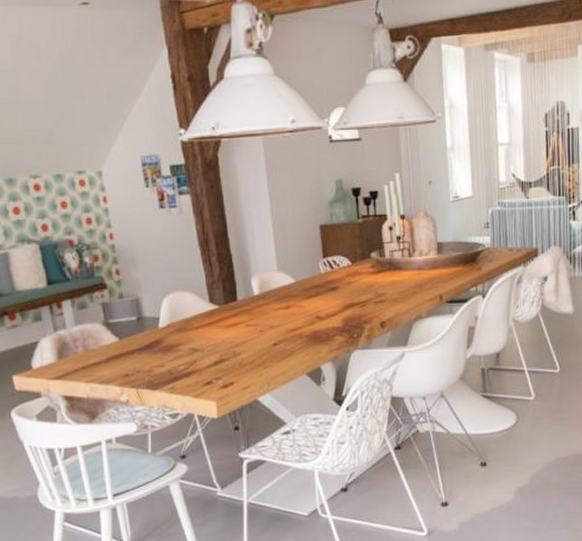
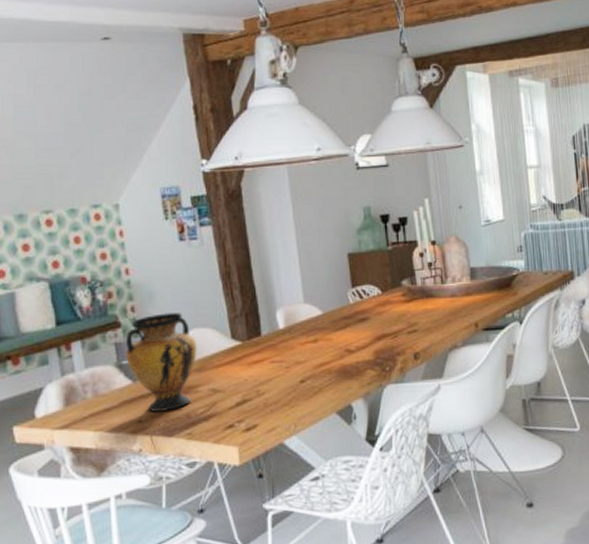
vase: none [111,277,179,367] -> present [125,313,198,412]

